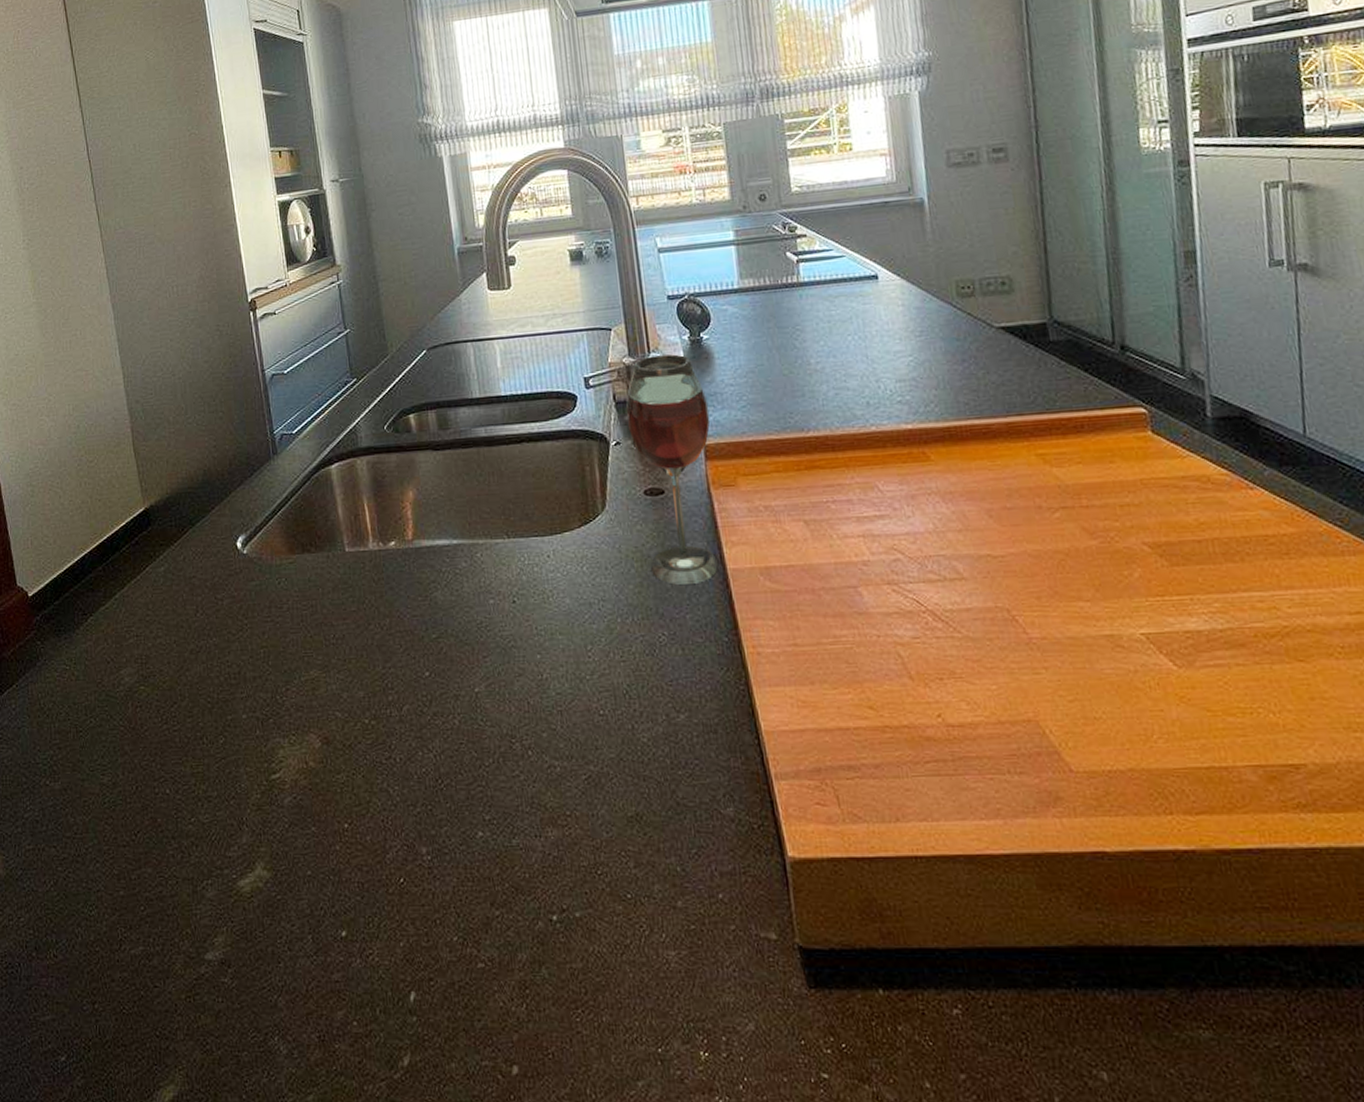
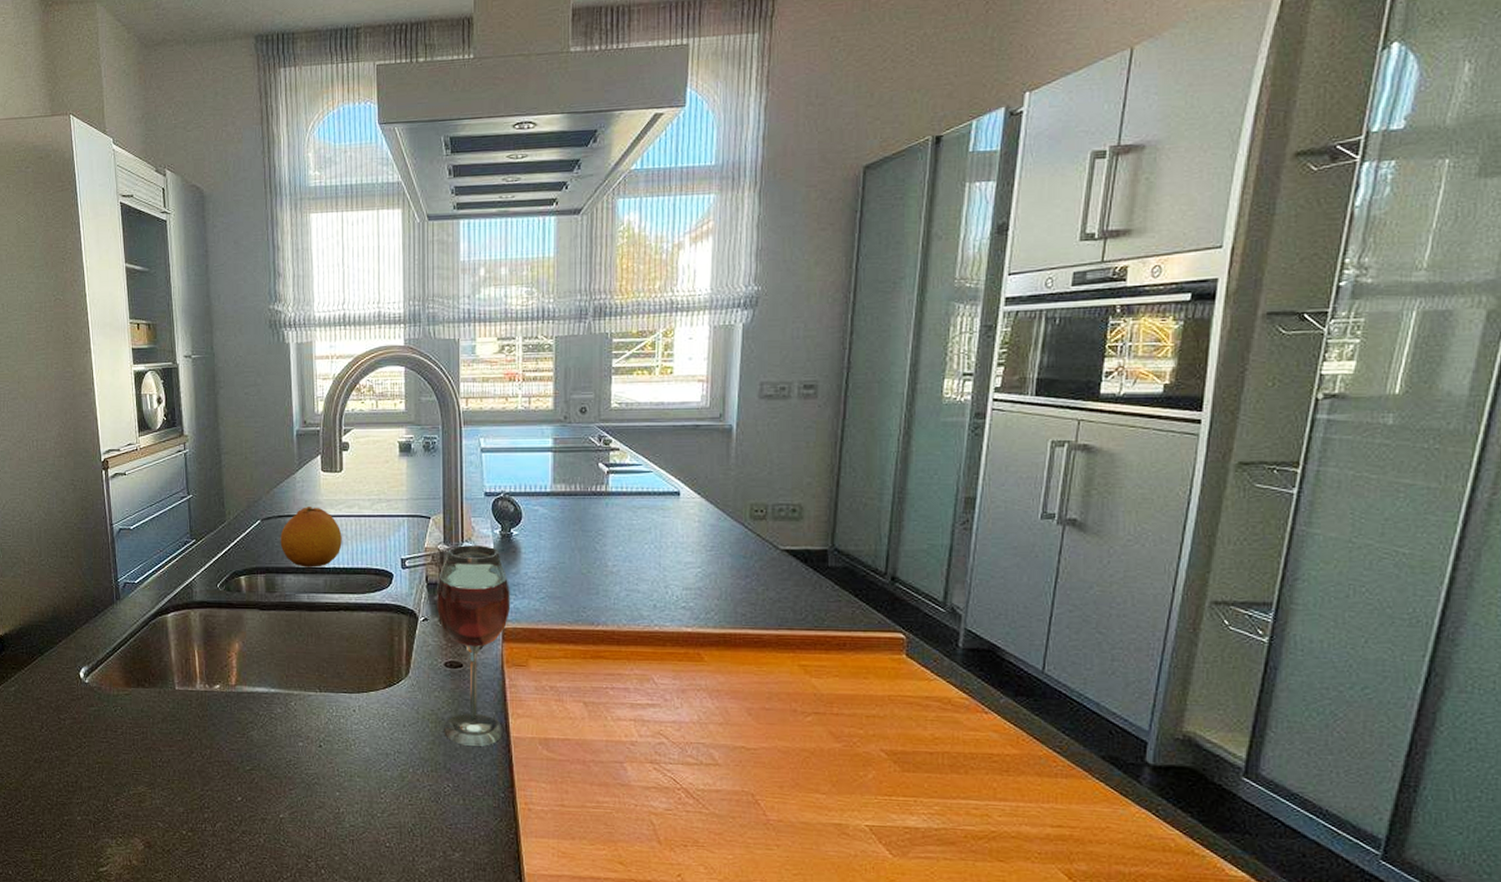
fruit: none [449,330,518,398] -> present [280,507,342,567]

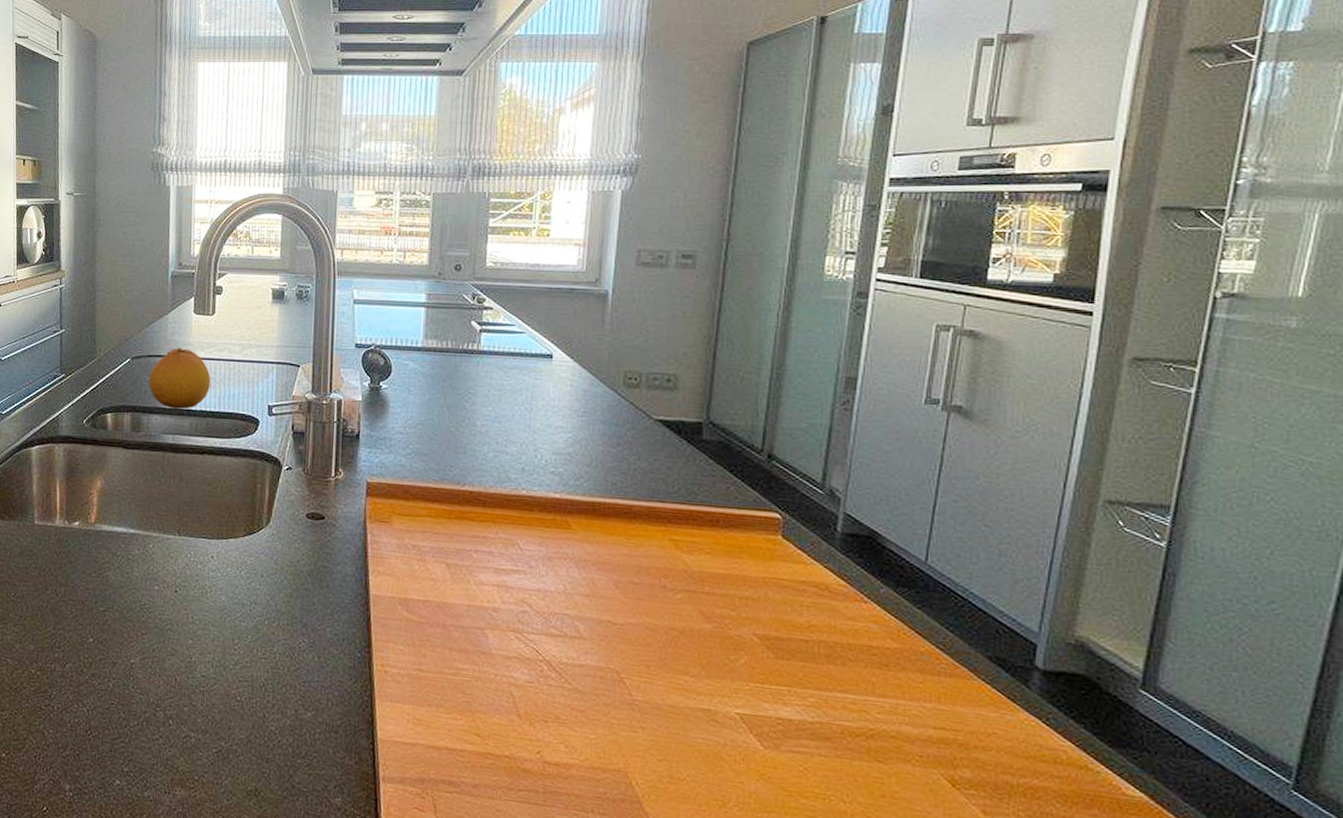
wineglass: present [437,545,511,747] -> none [301,396,377,603]

